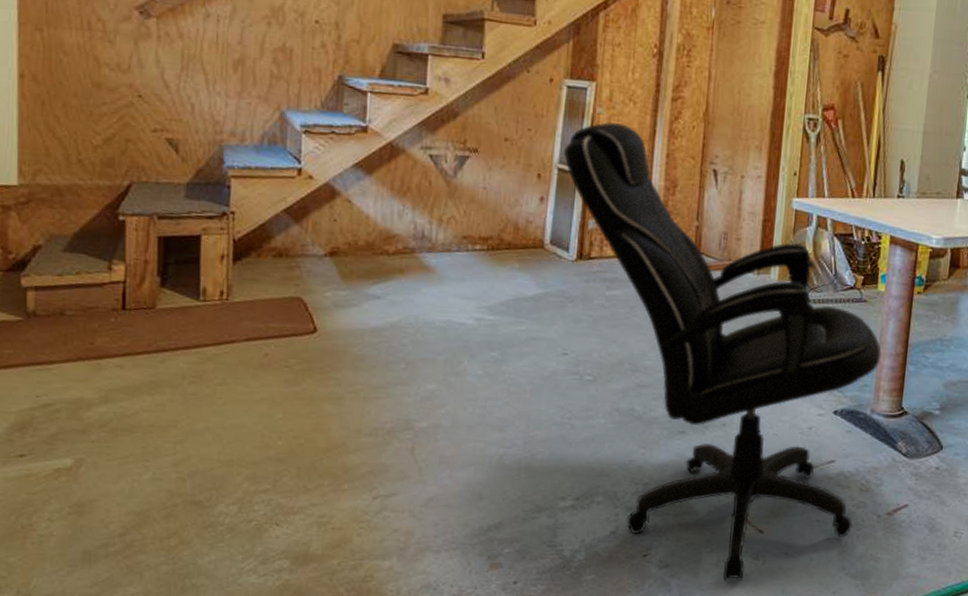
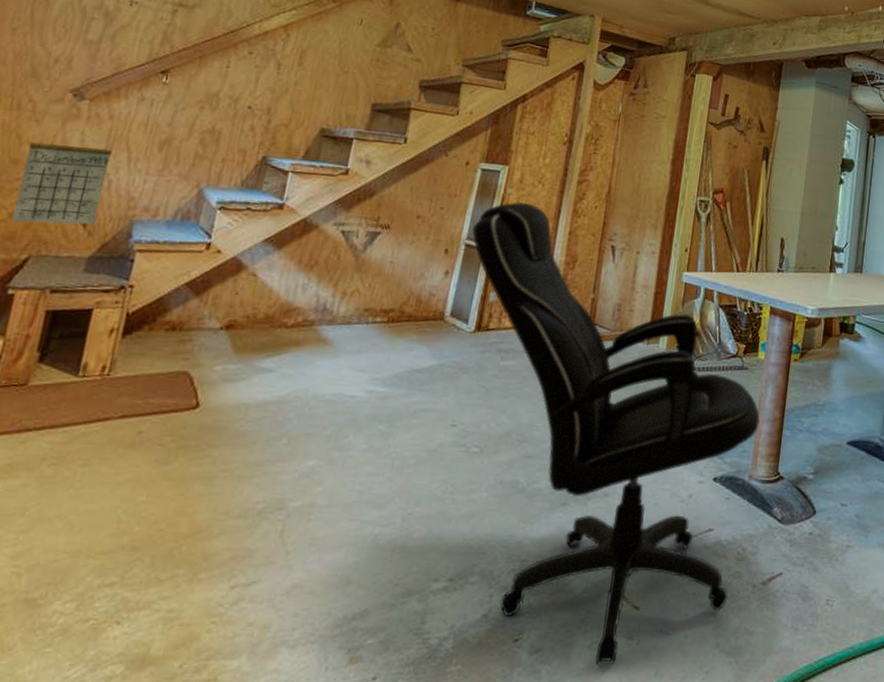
calendar: none [107,50,189,150] -> present [11,129,113,225]

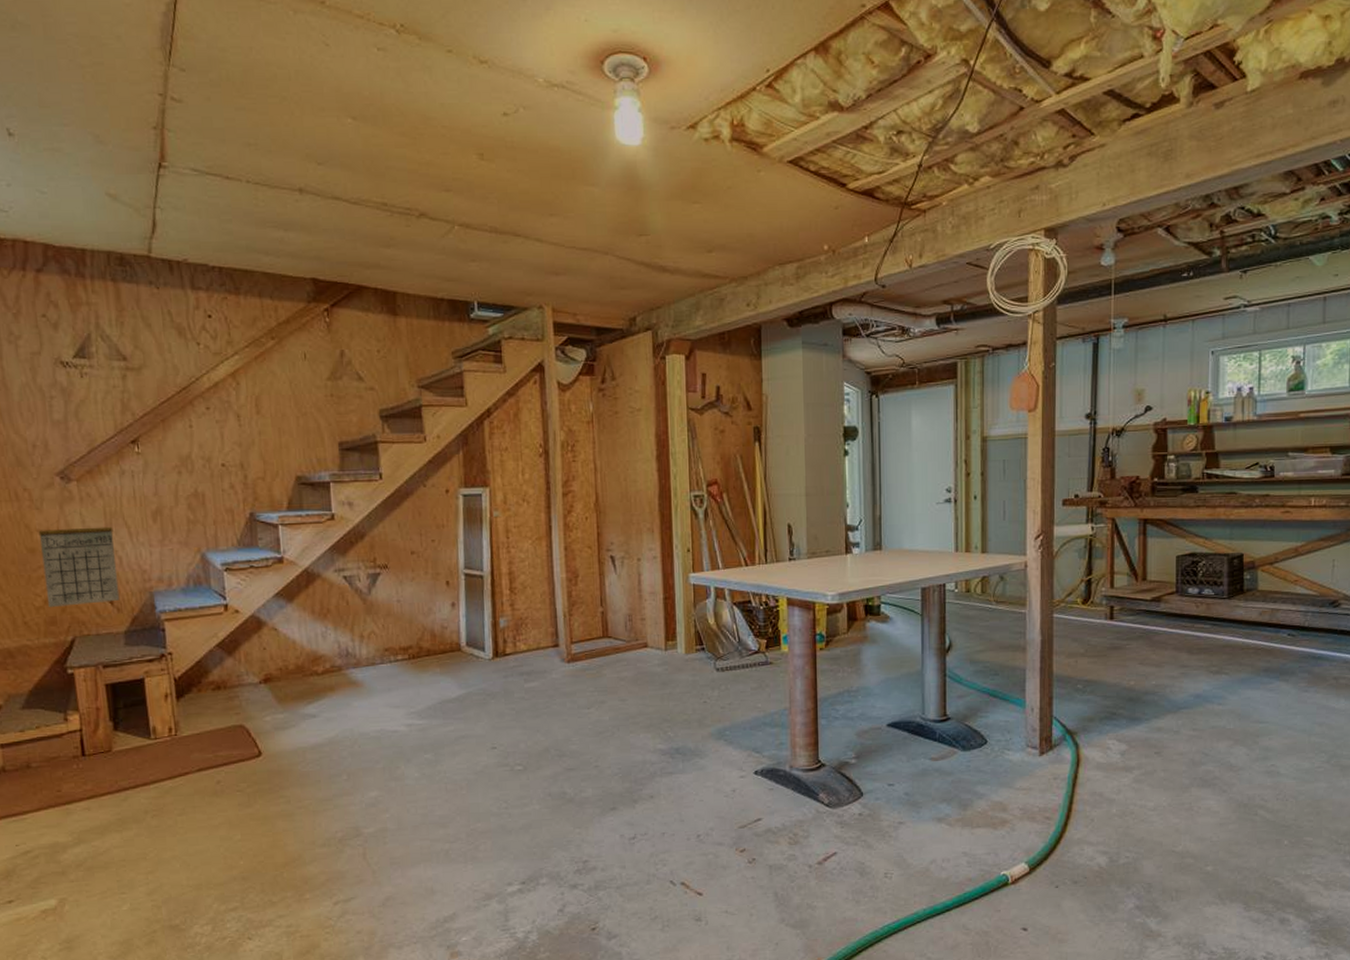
office chair: present [472,201,760,667] -> none [468,523,793,946]

